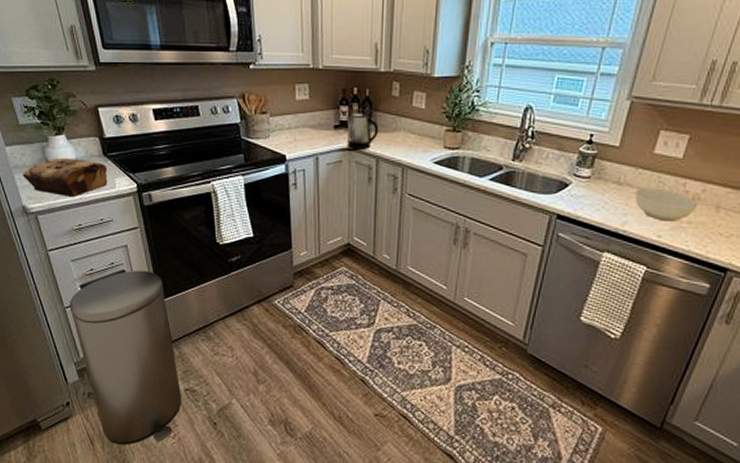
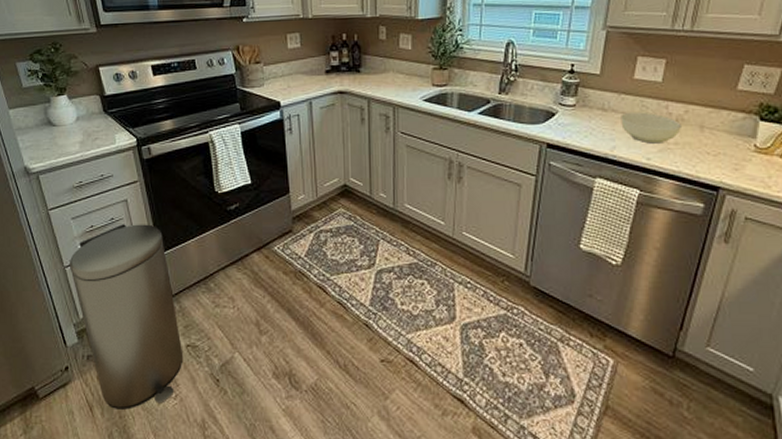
bread loaf: present [22,157,108,197] -> none [25,116,108,155]
kettle: present [346,113,379,149] -> none [337,57,368,92]

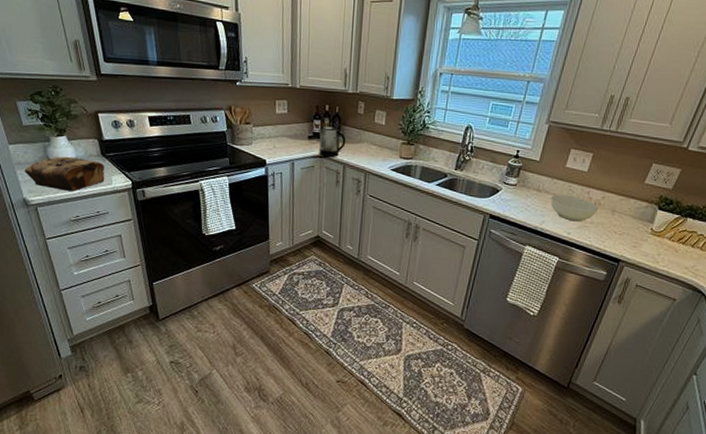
bread loaf: none [25,116,108,155] -> present [24,156,105,191]
pedal bin: present [69,224,184,410] -> none [64,256,167,412]
kettle: none [337,57,368,92] -> present [319,126,346,157]

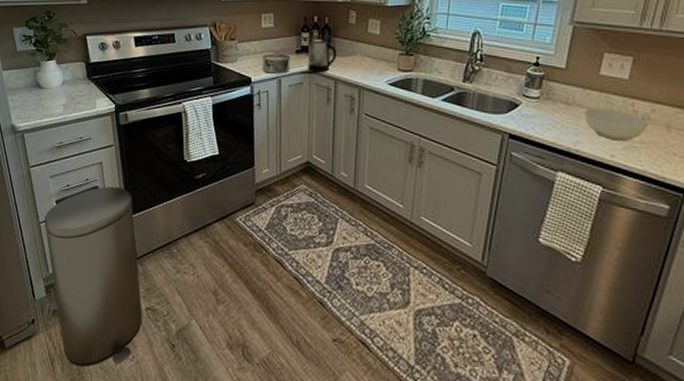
bread loaf: present [24,156,105,191] -> none [14,80,90,116]
pedal bin: none [64,256,167,412] -> present [43,185,143,367]
cooking pot: none [276,137,303,157] -> present [262,52,291,74]

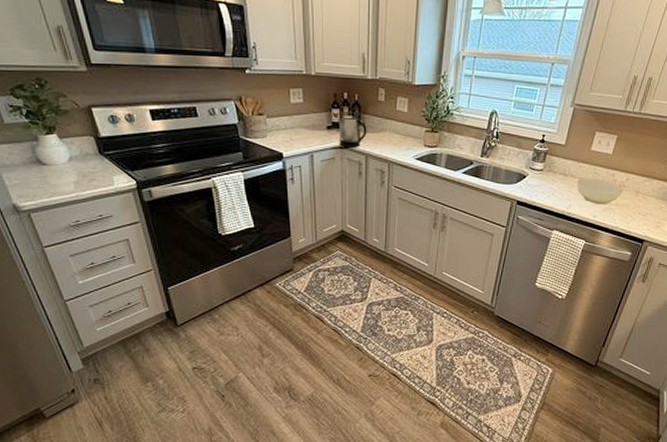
pedal bin: present [43,185,143,367] -> none [69,262,190,423]
cooking pot: present [262,52,291,74] -> none [293,128,322,149]

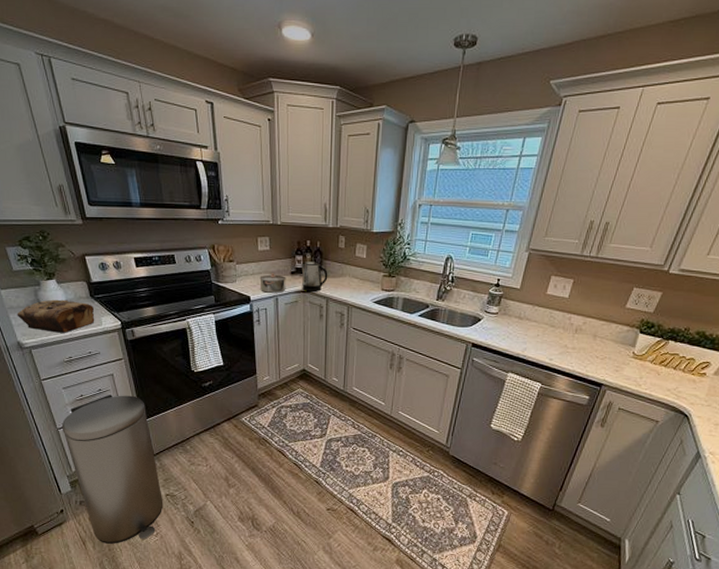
bread loaf: none [11,156,105,194] -> present [17,299,95,333]
pedal bin: none [69,262,190,423] -> present [61,394,163,544]
cooking pot: none [293,128,322,149] -> present [259,273,286,293]
bowl: present [577,177,623,204] -> none [532,321,580,348]

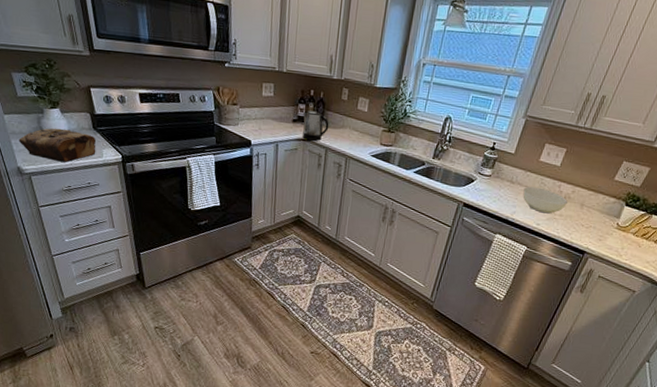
pedal bin: present [61,394,163,544] -> none [56,226,152,371]
cooking pot: present [259,273,286,293] -> none [261,119,288,140]
bowl: none [532,321,580,348] -> present [522,186,569,214]

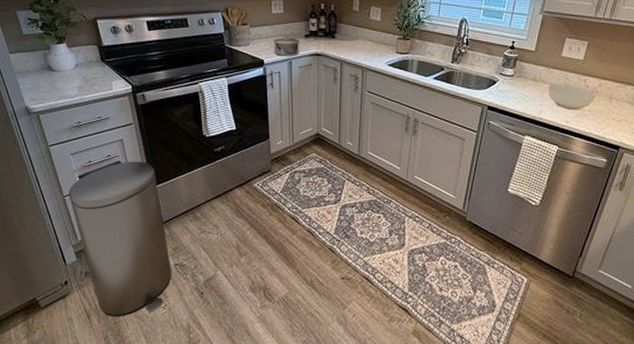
bread loaf: present [18,128,96,162] -> none [25,63,105,98]
pedal bin: none [56,226,152,371] -> present [68,160,172,317]
cooking pot: none [261,119,288,140] -> present [273,36,300,56]
kettle: present [302,111,329,141] -> none [315,24,342,55]

